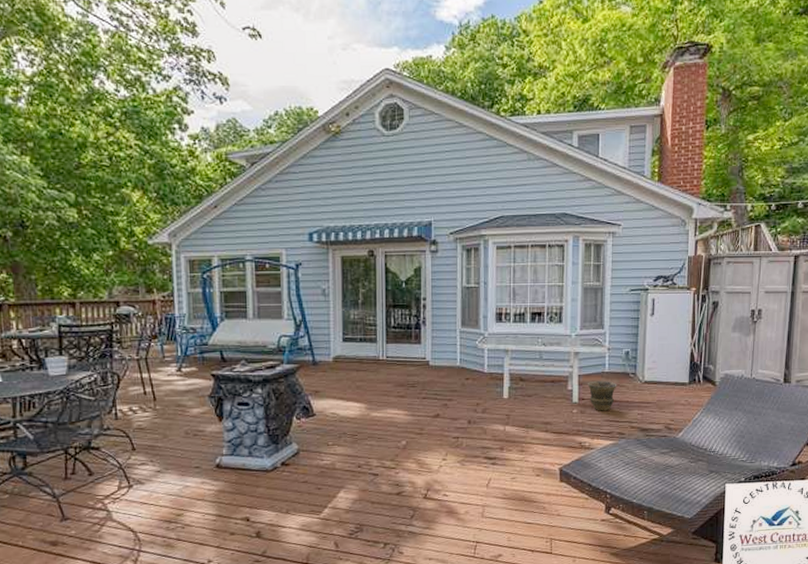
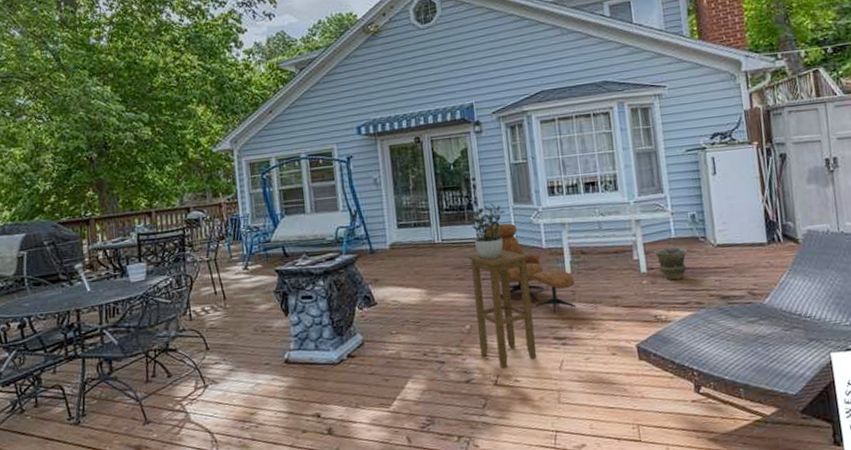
stool: none [411,371,470,484] -> present [468,250,537,369]
potted plant: none [414,324,453,379] -> present [466,203,506,260]
lounge chair: none [431,345,511,435] -> present [486,223,577,313]

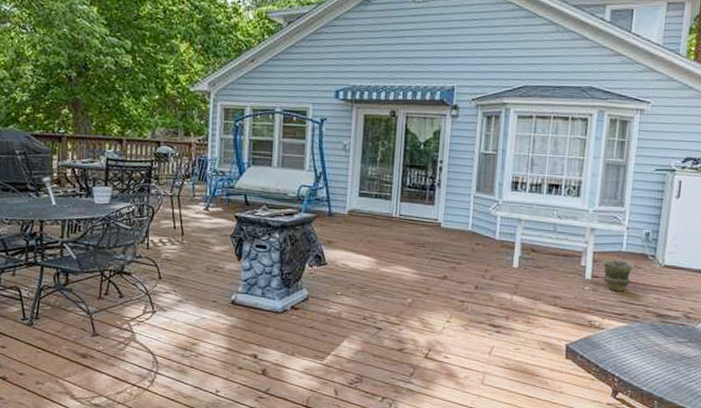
potted plant: present [466,203,506,260] -> none [429,187,467,242]
stool: present [468,250,537,369] -> none [417,234,481,345]
lounge chair: present [486,223,577,313] -> none [443,209,520,302]

